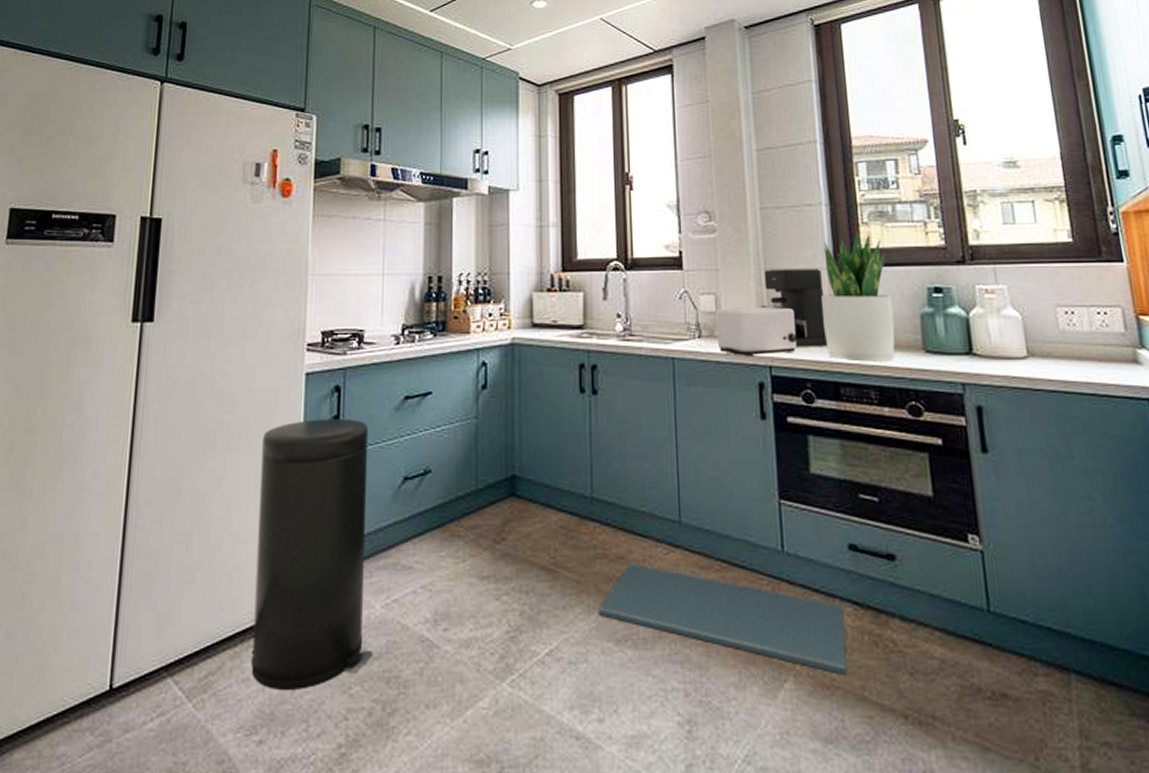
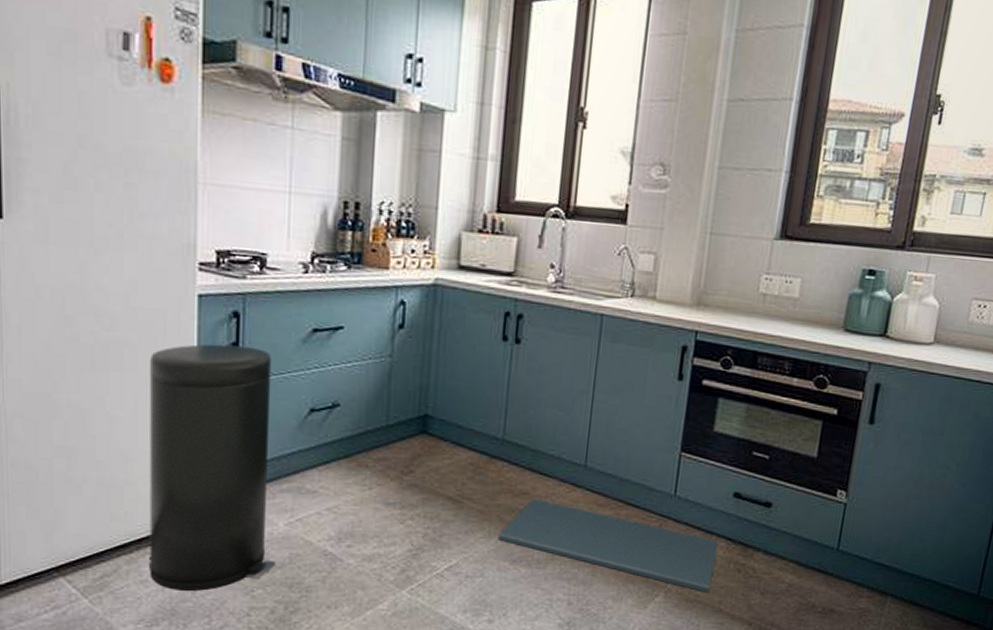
toaster: present [716,307,797,356] -> none [649,268,731,321]
coffee maker: present [760,269,829,347] -> none [698,234,766,317]
planter: present [821,232,895,362] -> none [753,205,833,337]

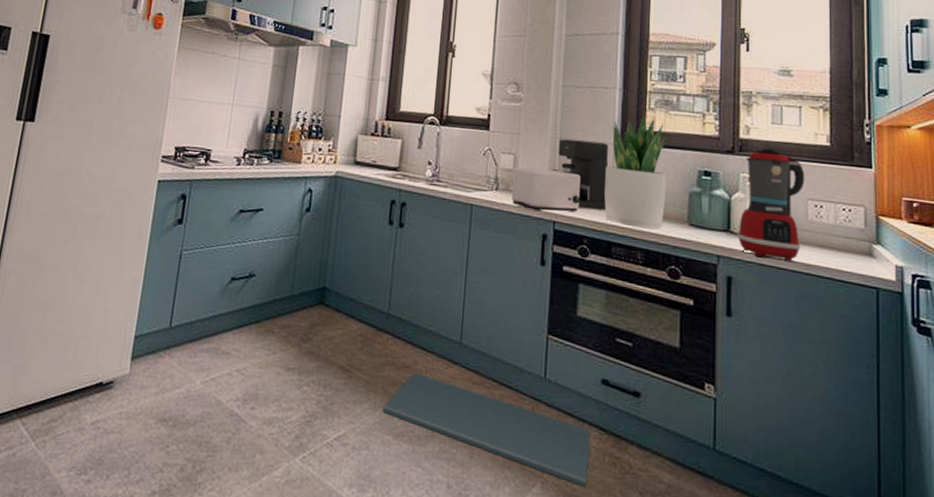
pedal bin: present [149,344,275,591] -> none [87,220,207,443]
toaster: none [649,268,731,321] -> present [512,167,581,213]
coffee maker: none [698,234,766,317] -> present [552,139,609,211]
planter: none [753,205,833,337] -> present [604,116,666,230]
blender: none [893,242,976,366] -> present [737,148,805,262]

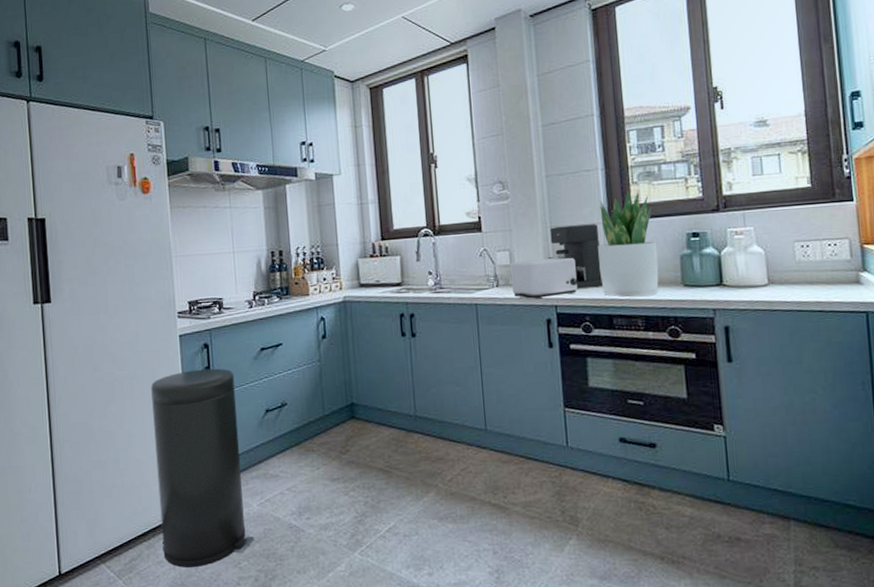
pedal bin: none [87,220,207,443] -> present [151,368,254,568]
door mat: present [382,372,591,487] -> none [424,461,618,532]
blender: present [737,148,805,262] -> none [730,200,792,304]

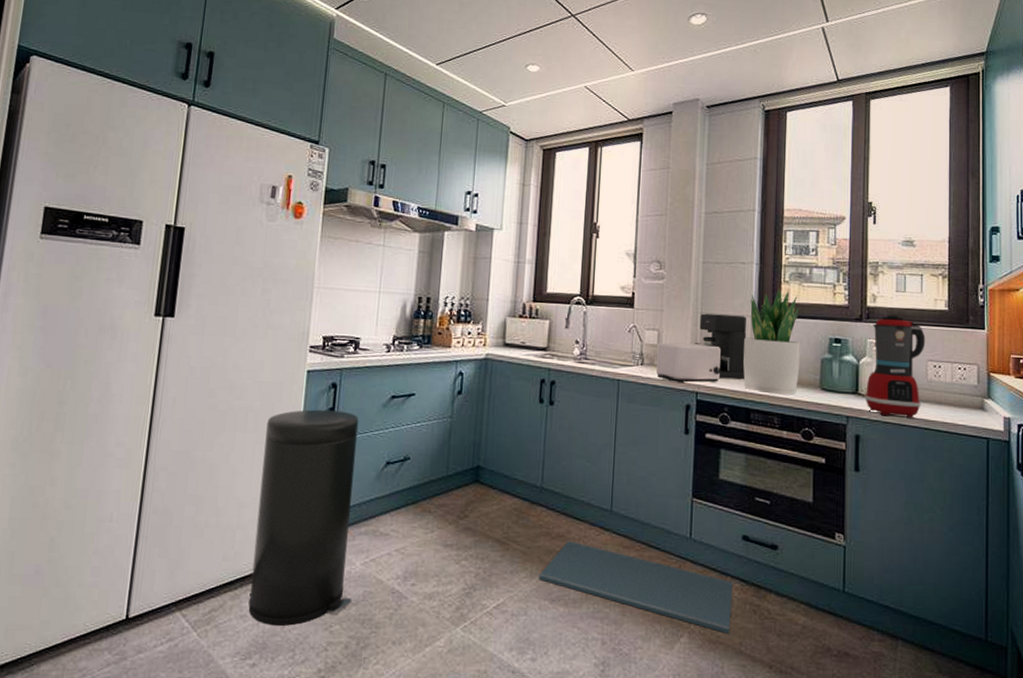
door mat: none [424,461,618,532] -> present [538,540,733,634]
blender: none [730,200,792,304] -> present [865,315,925,419]

